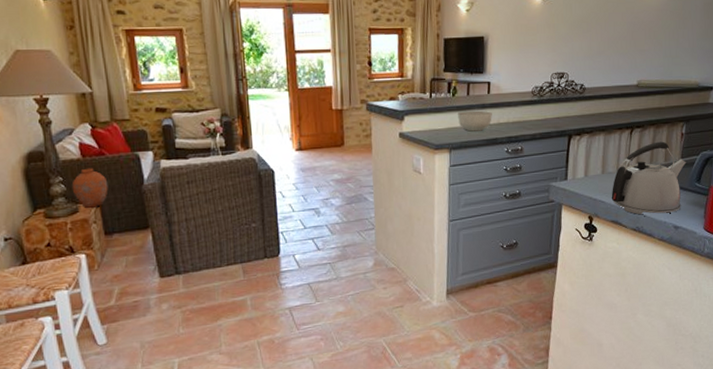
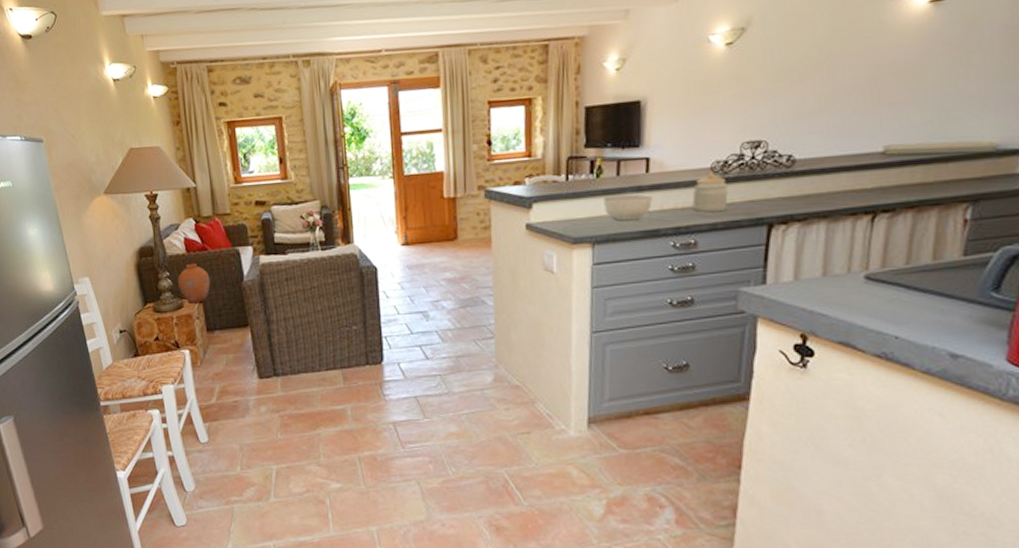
jar: none [519,96,544,126] -> present [692,173,729,213]
kettle: present [611,141,687,215] -> none [838,231,974,336]

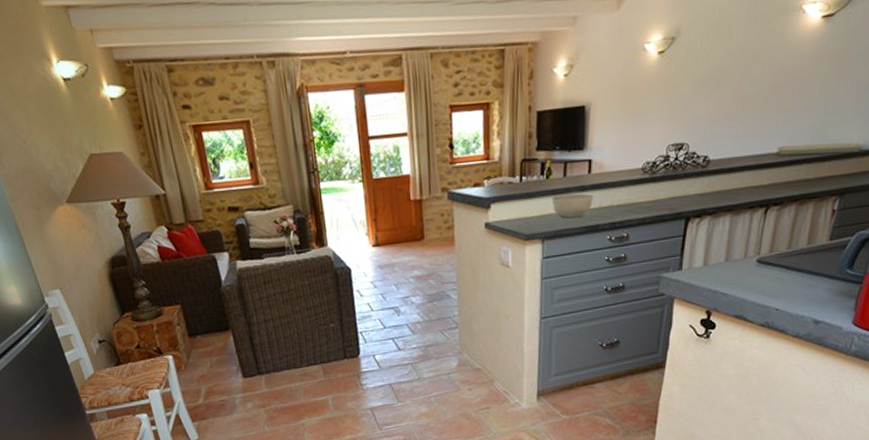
vase: present [177,263,210,305] -> none [154,271,189,312]
jar: present [692,173,729,213] -> none [626,173,656,209]

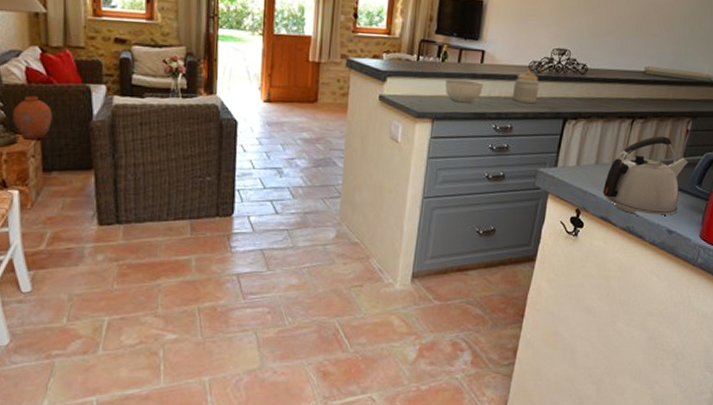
vase: none [154,271,189,312] -> present [12,95,53,141]
jar: none [626,173,656,209] -> present [512,70,540,104]
kettle: none [735,220,837,309] -> present [603,136,689,215]

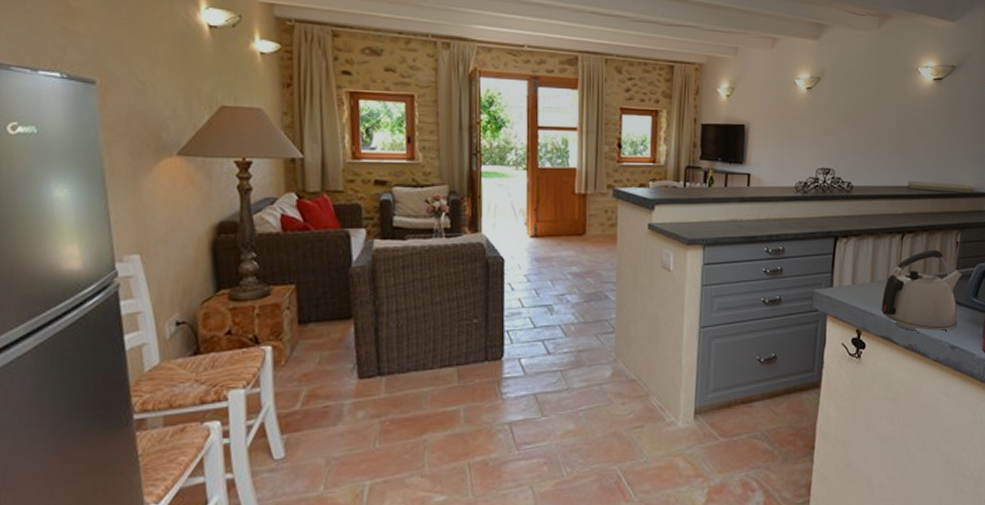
vase: present [12,95,53,141] -> none [266,244,309,292]
bowl: present [445,79,483,103] -> none [714,204,752,227]
jar: present [512,70,540,104] -> none [781,191,808,224]

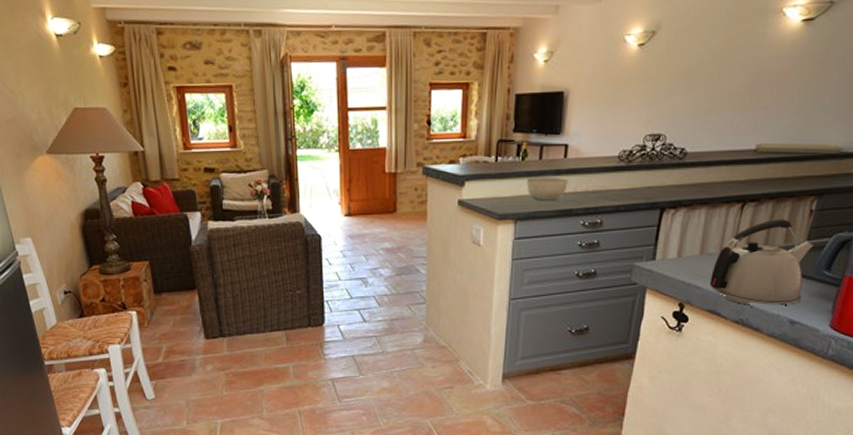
bowl: none [714,204,752,227] -> present [527,177,568,201]

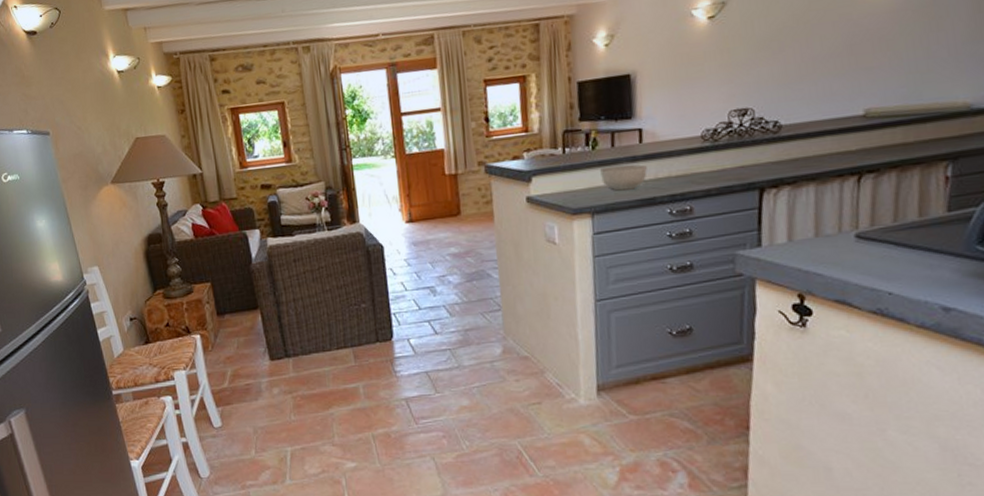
kettle: present [709,219,814,305] -> none [832,189,958,292]

